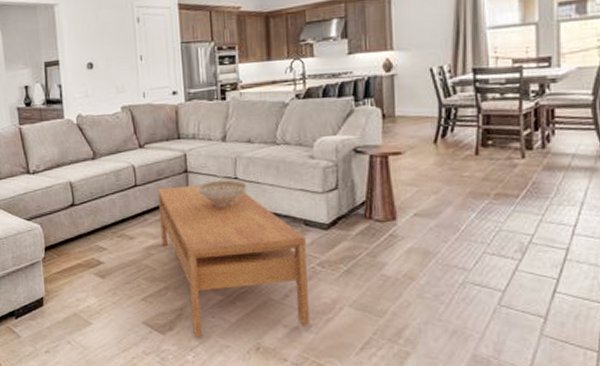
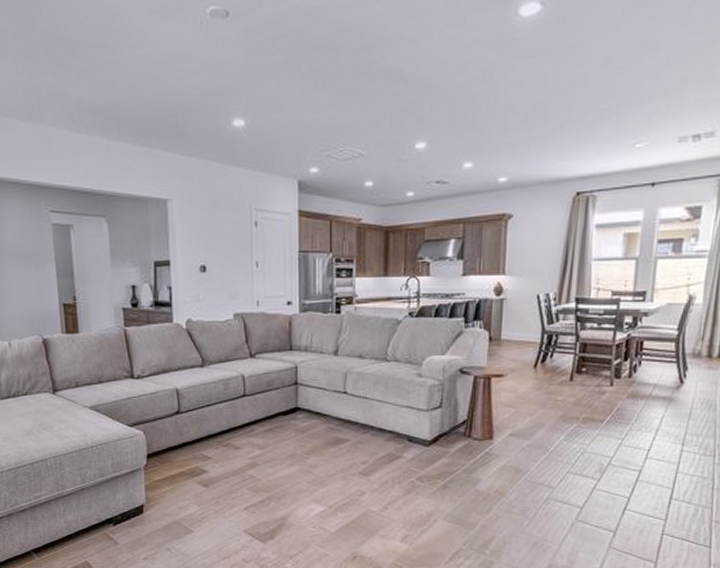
coffee table: present [158,185,309,337] -> none [267,398,409,546]
decorative bowl: present [199,179,247,208] -> none [308,393,355,421]

